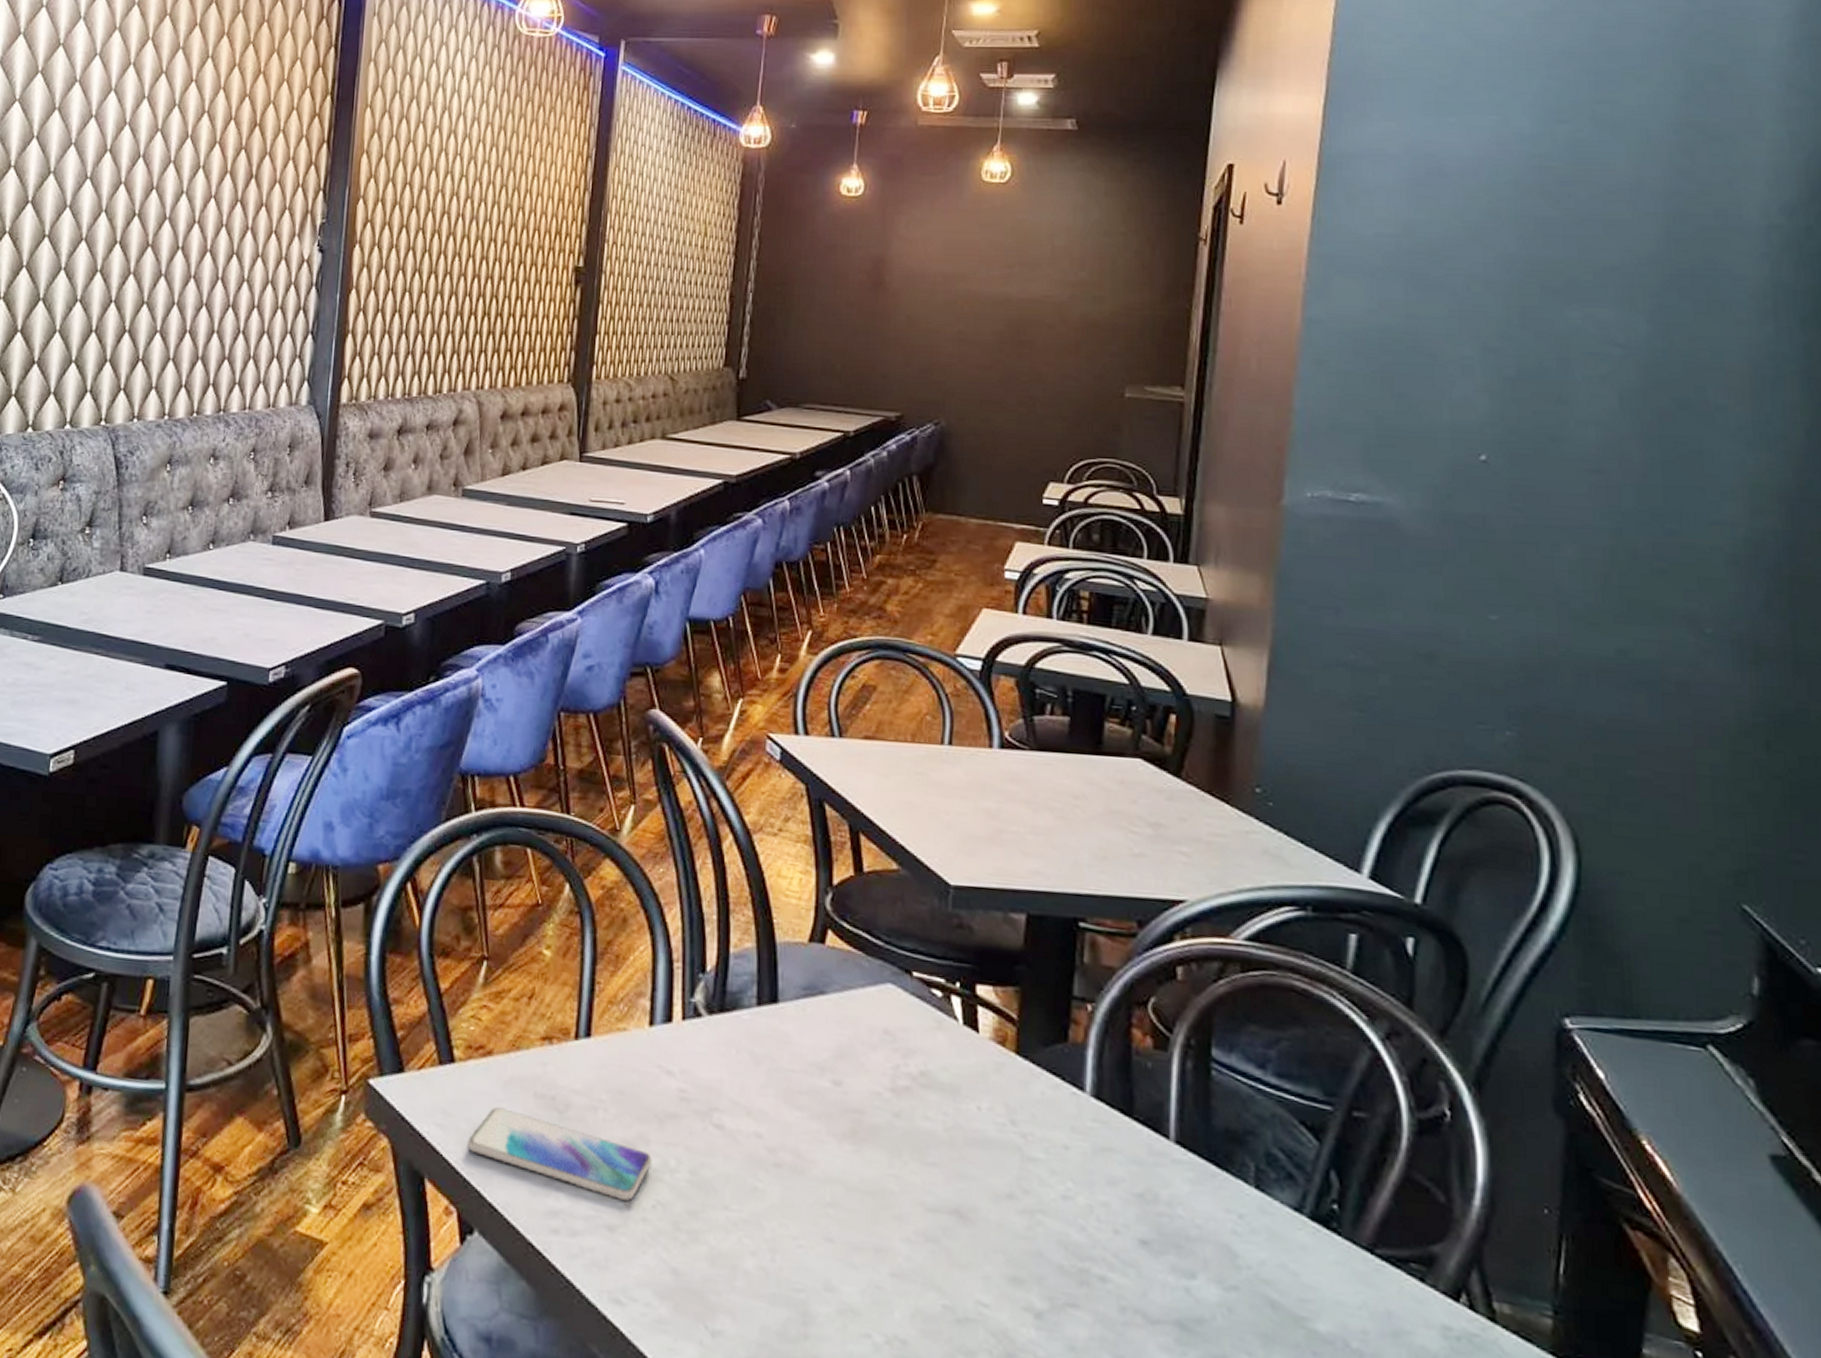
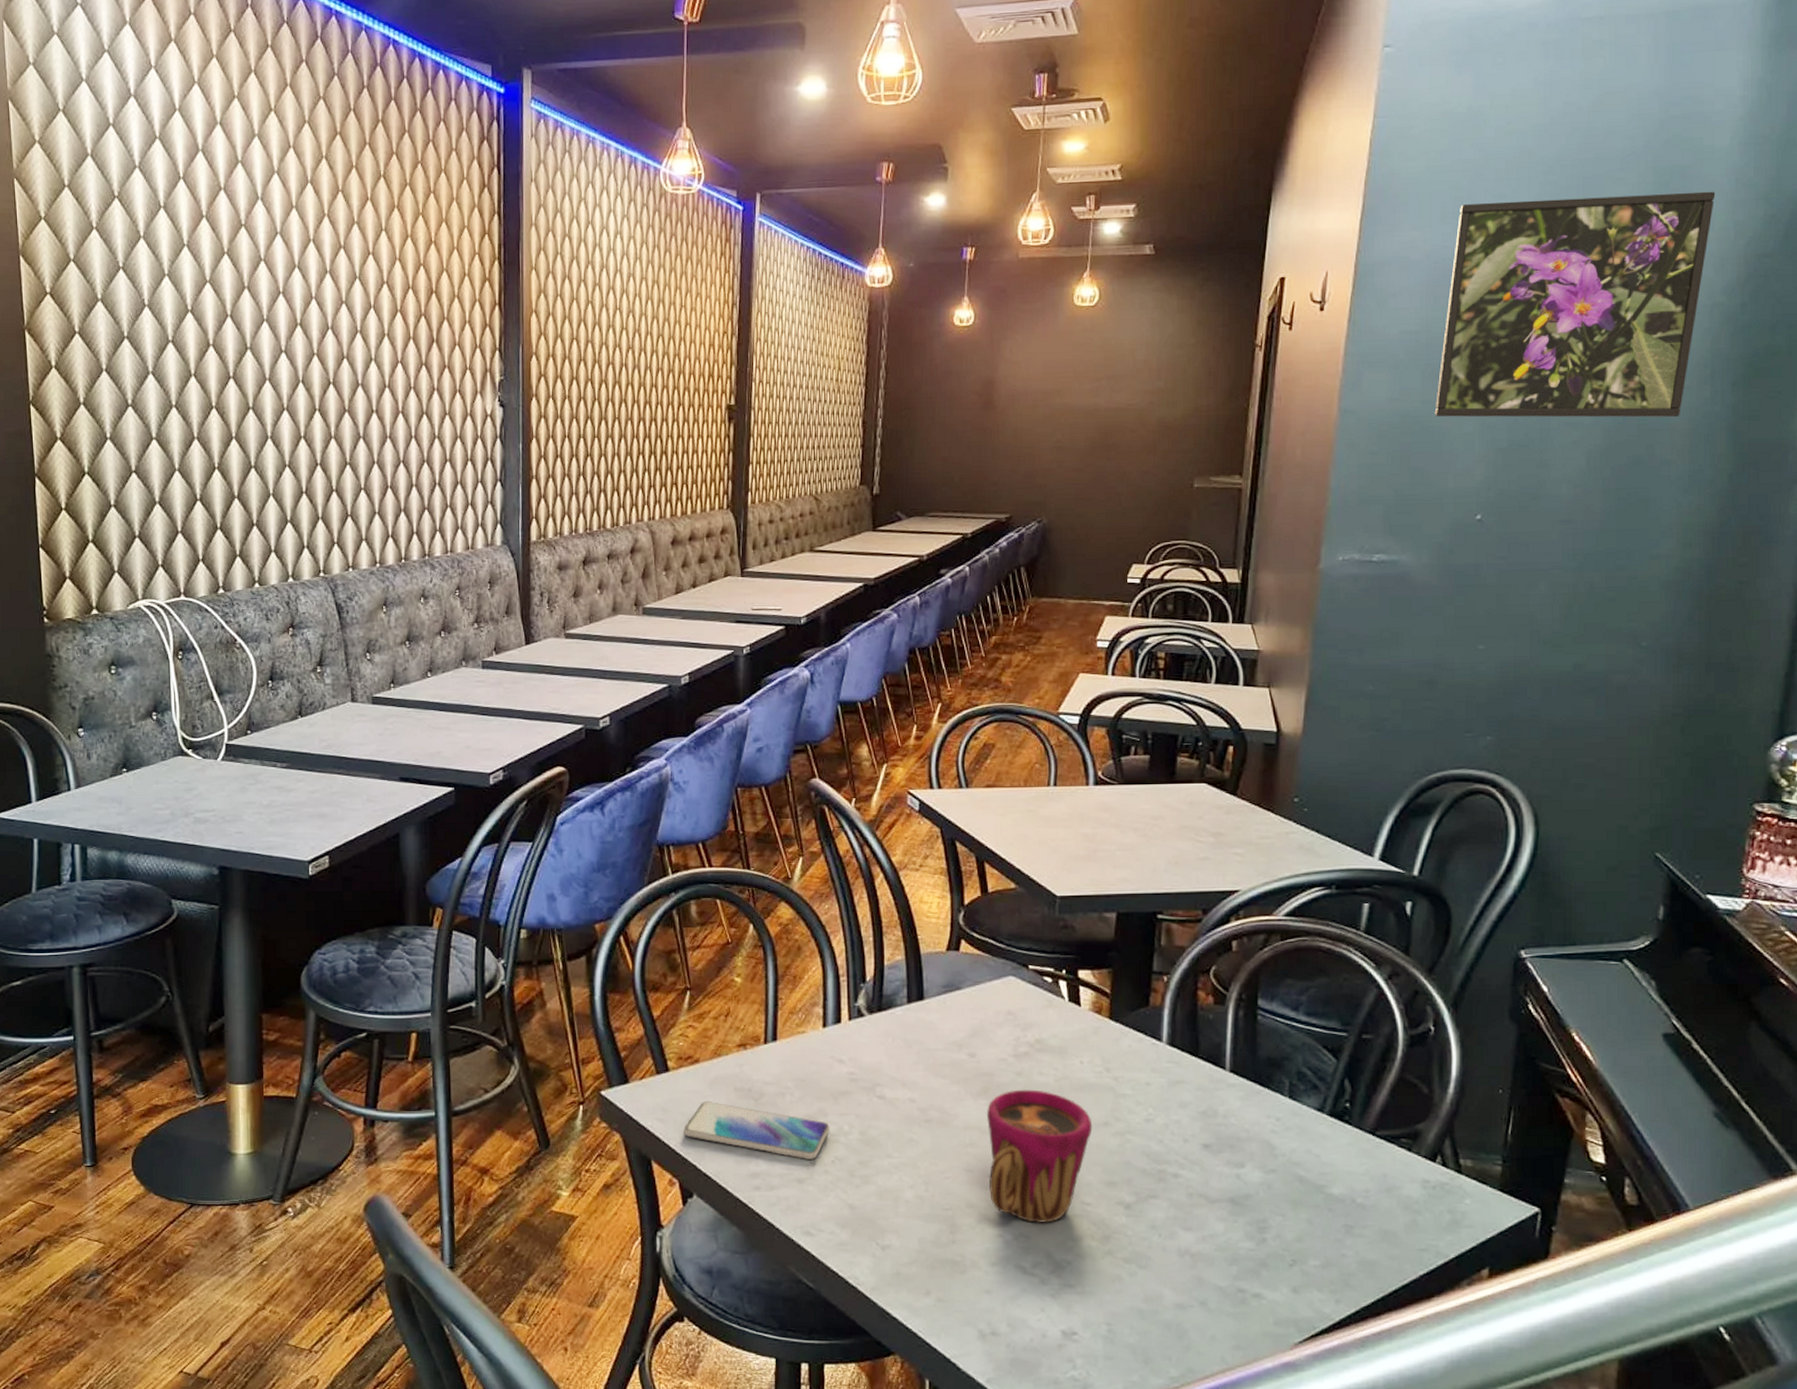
cup: none [854,1136,993,1326] -> present [987,1089,1093,1223]
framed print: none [1422,94,1764,356] -> present [1434,191,1716,418]

